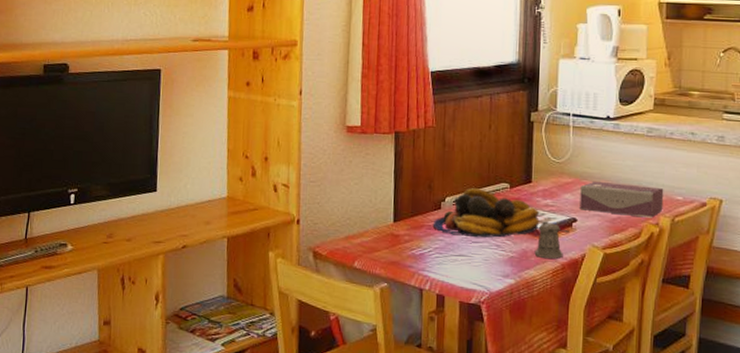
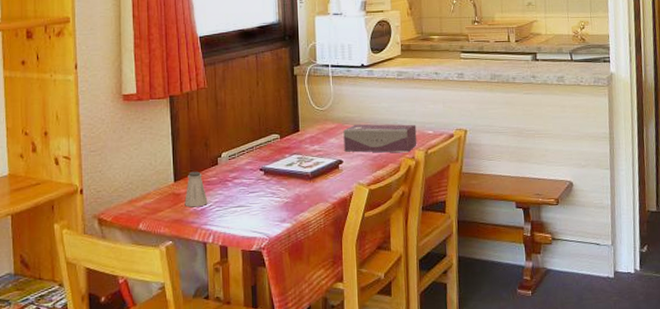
saltshaker: none [403,213,428,251] -> present [184,171,208,208]
fruit bowl: present [432,188,540,239] -> none [211,142,309,188]
pepper shaker: present [534,221,569,259] -> none [307,165,337,201]

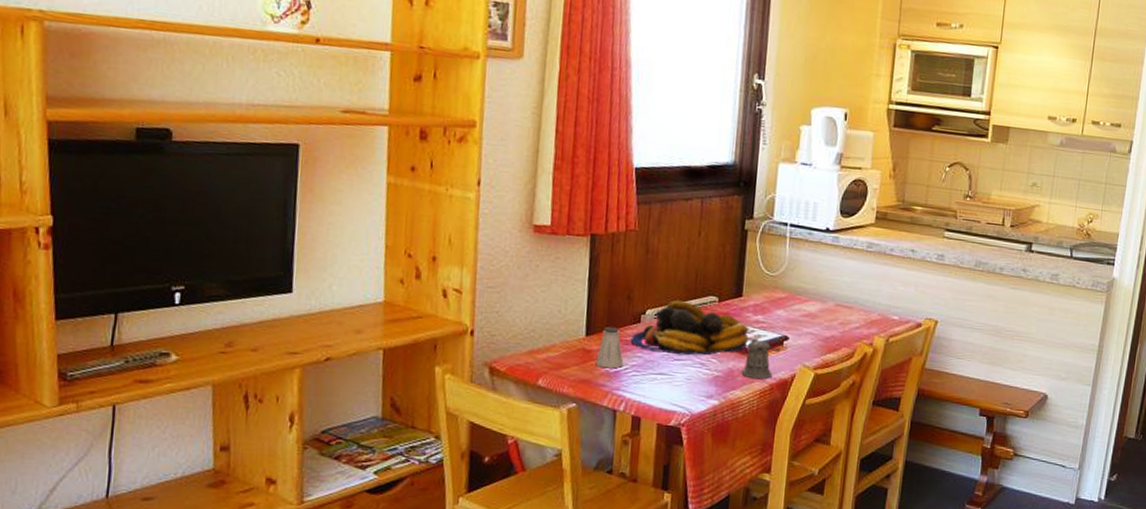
fruit bowl: none [211,142,309,188] -> present [630,300,749,356]
pepper shaker: none [307,165,337,201] -> present [741,338,780,379]
tissue box: present [343,124,417,153] -> none [792,297,880,338]

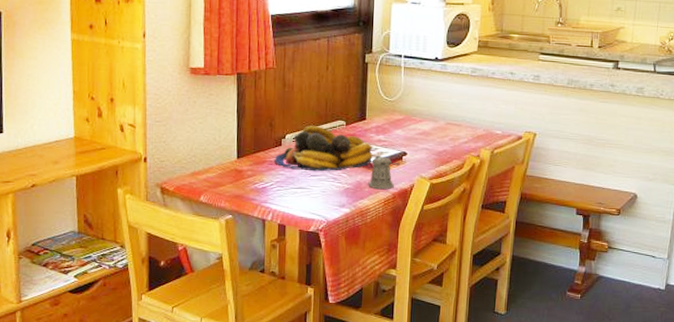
saltshaker: present [595,326,624,369] -> none [246,150,269,185]

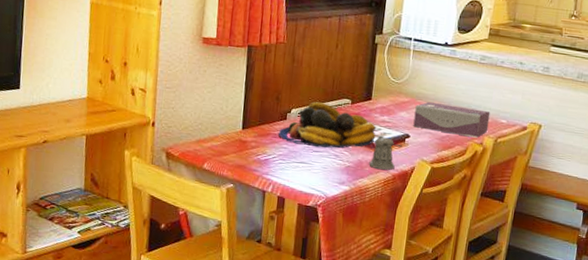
tissue box: none [409,117,485,151] -> present [413,101,491,138]

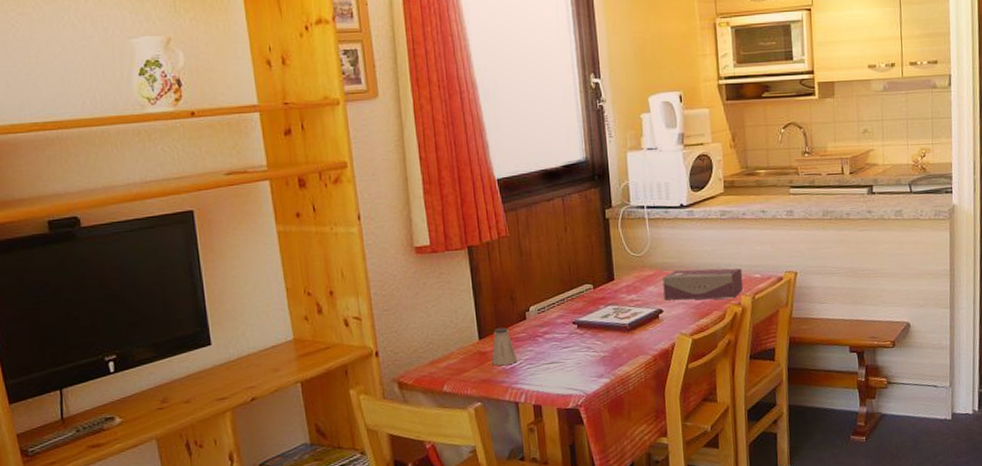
saltshaker: none [249,122,272,157] -> present [492,327,518,366]
fruit bowl: present [278,102,376,149] -> none [519,293,627,344]
pepper shaker: present [369,135,402,170] -> none [625,316,657,354]

